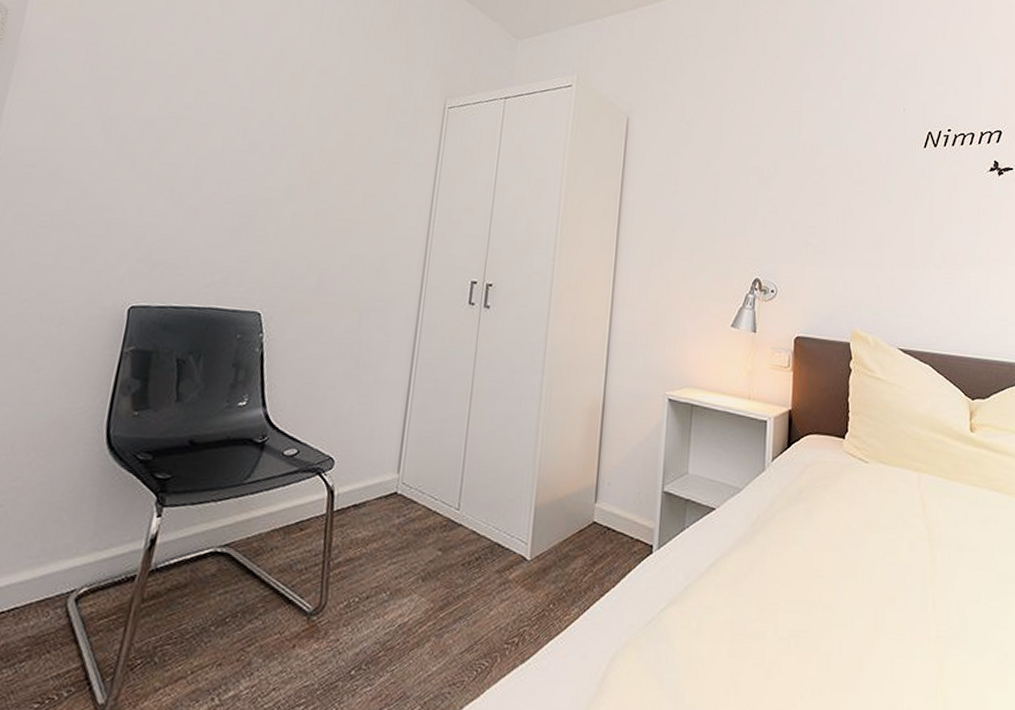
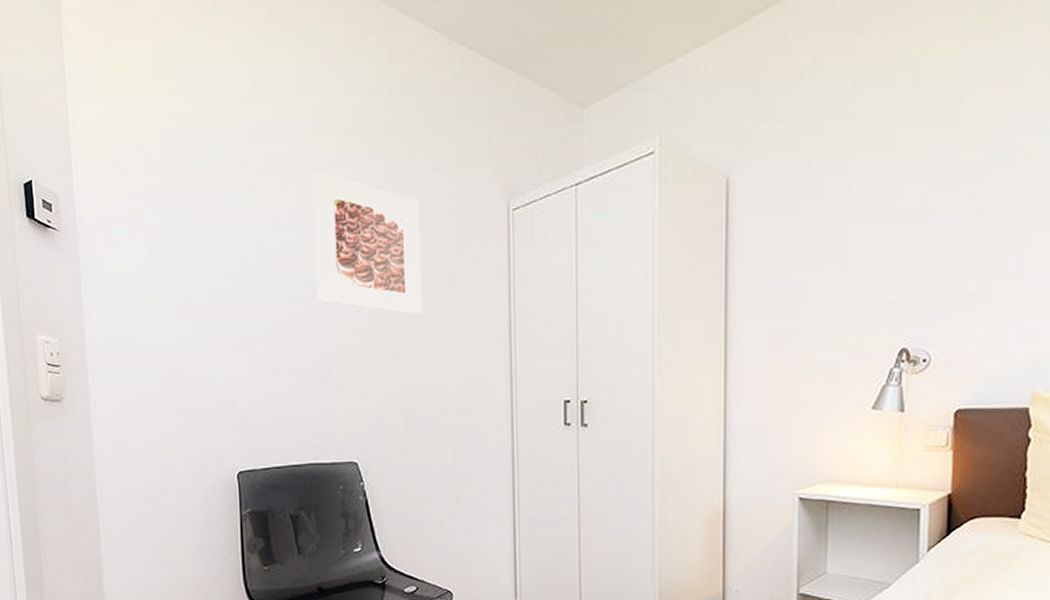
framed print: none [252,41,366,182] -> present [312,171,422,315]

